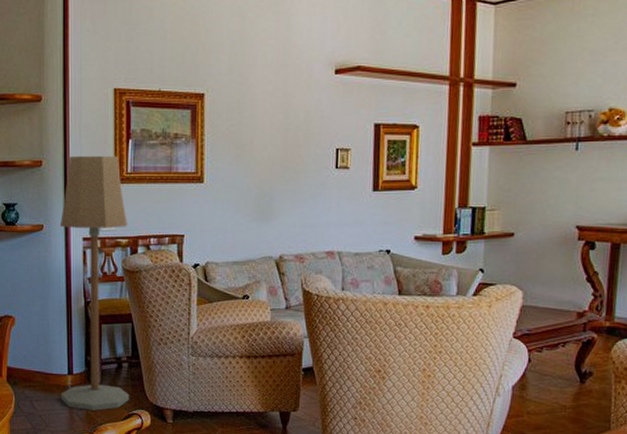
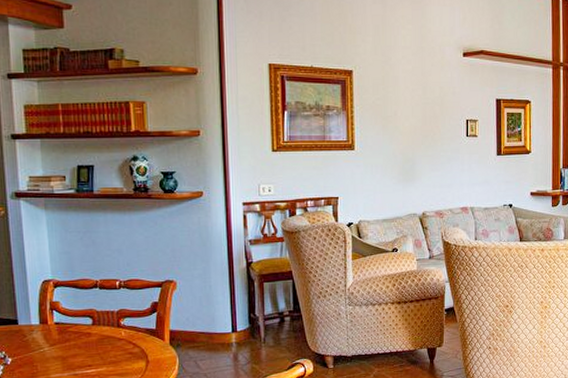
floor lamp: present [60,156,130,411] -> none [220,126,293,365]

